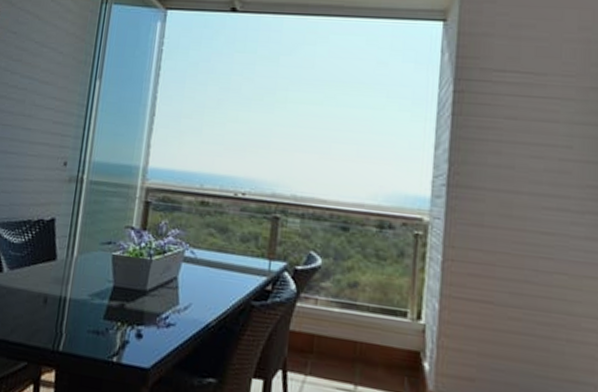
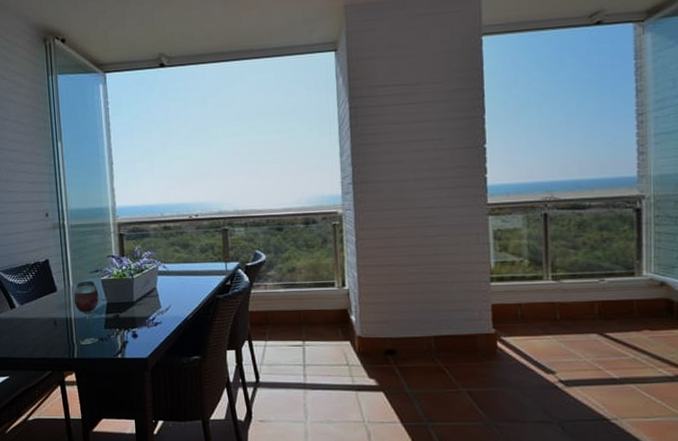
wineglass: none [68,253,106,338] -> present [73,281,100,346]

